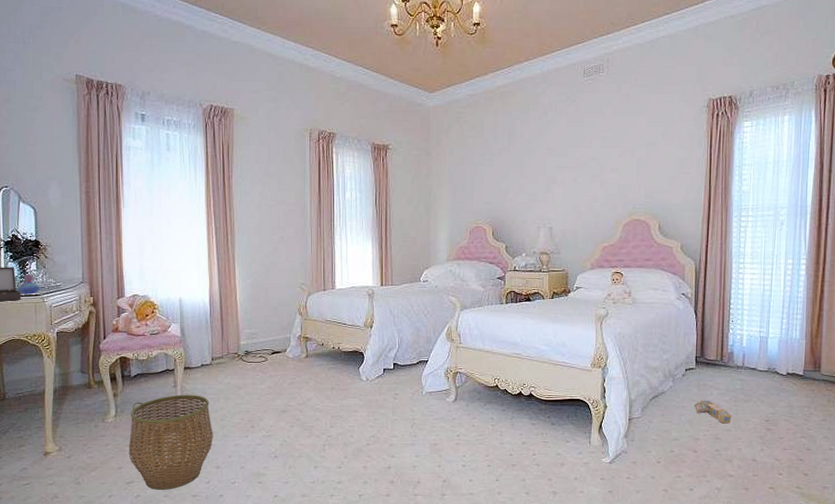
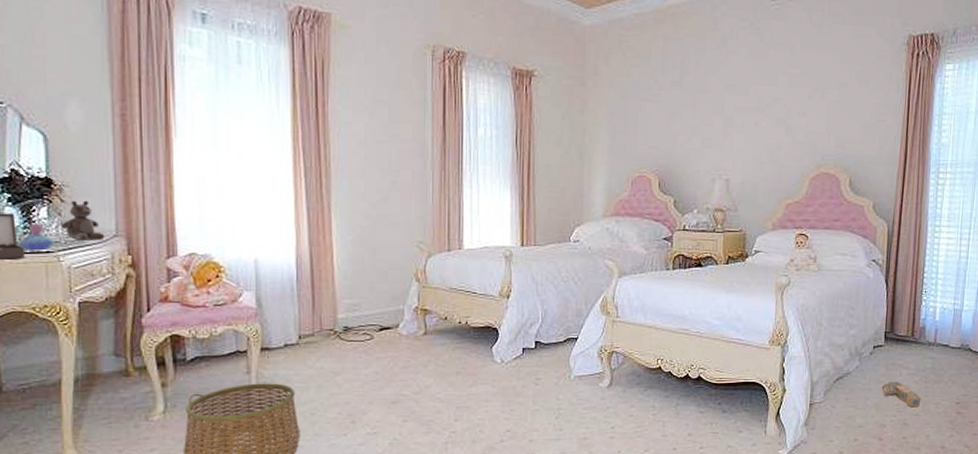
stuffed animal: none [45,256,75,287] -> present [61,200,105,242]

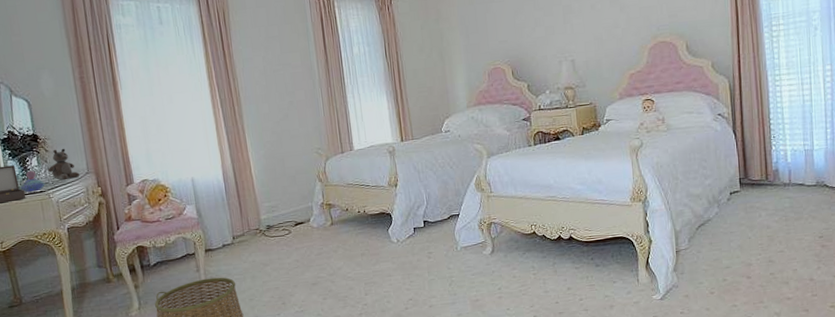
toy blocks: present [881,381,921,408] -> none [743,222,784,246]

